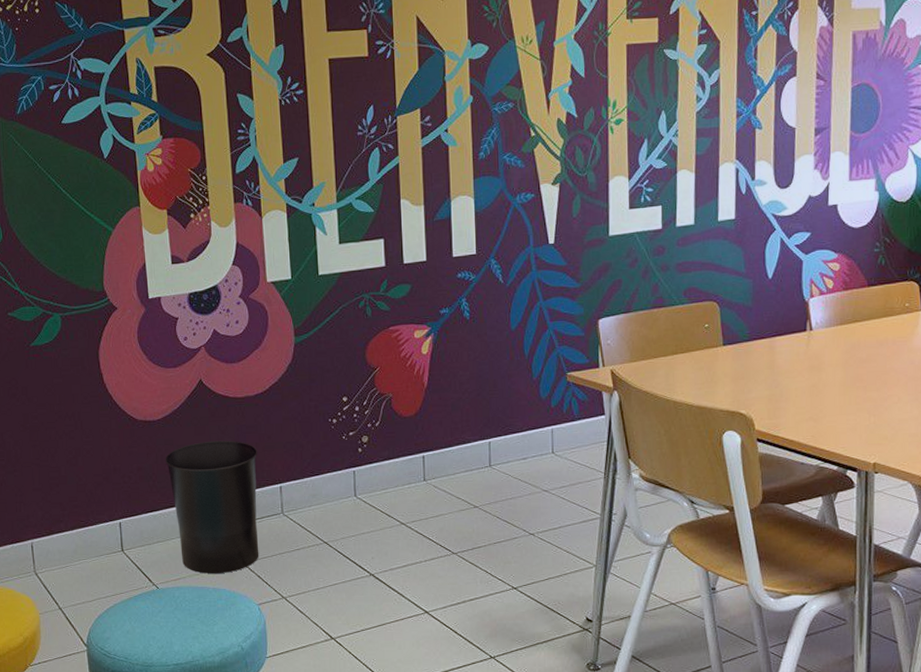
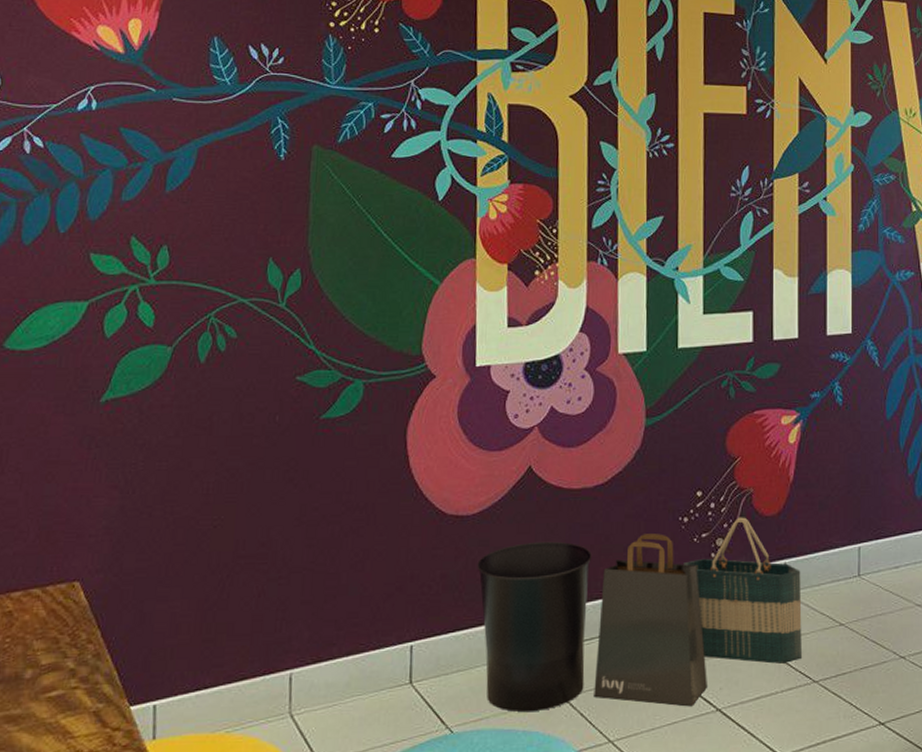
shopping bag: none [267,433,361,572] -> present [594,534,707,707]
tote bag: none [335,418,441,538] -> present [683,517,802,664]

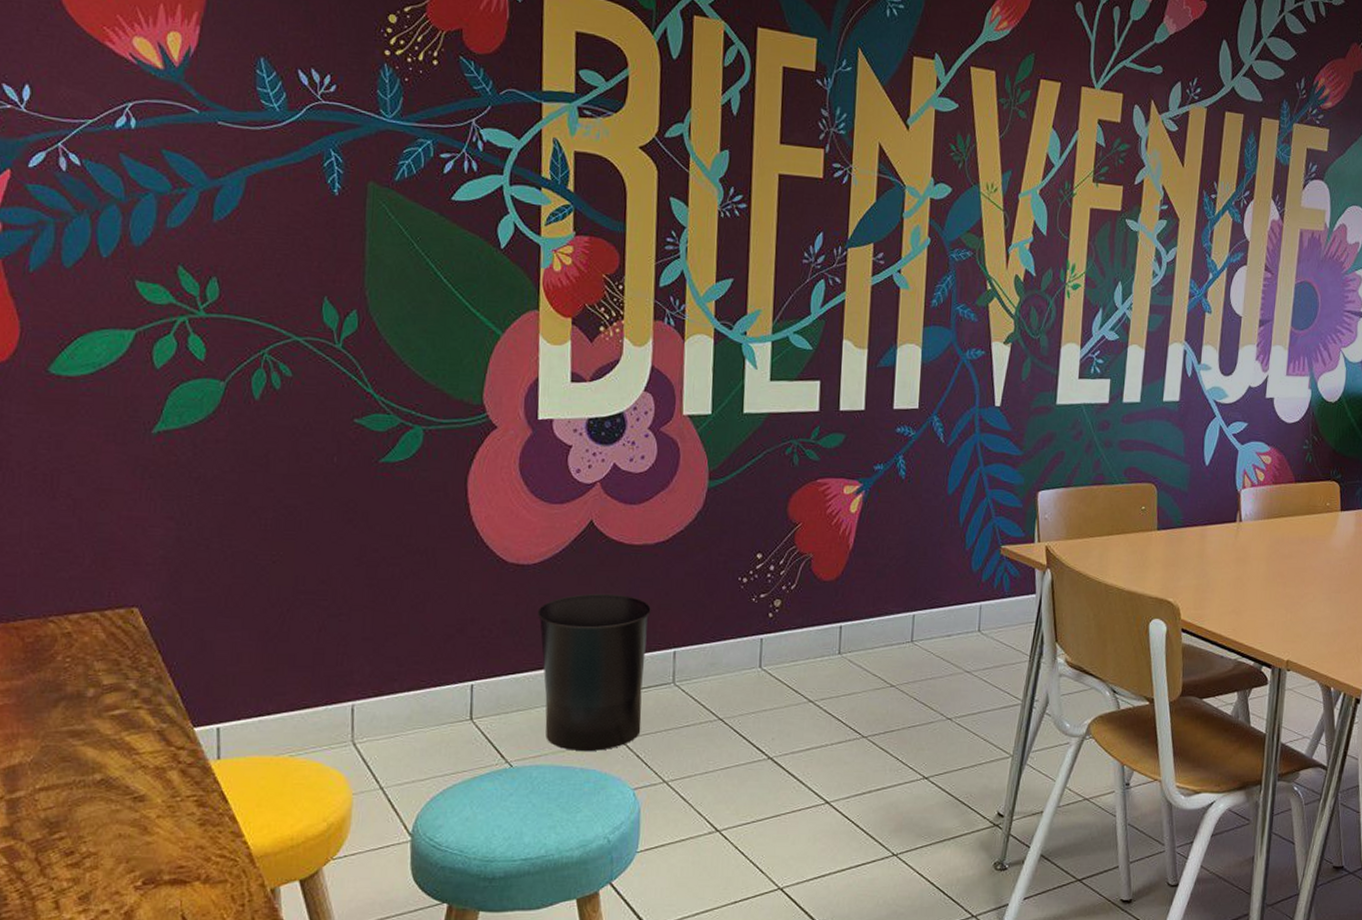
shopping bag: present [594,534,707,707] -> none [650,591,761,754]
tote bag: present [683,517,802,664] -> none [741,580,856,719]

